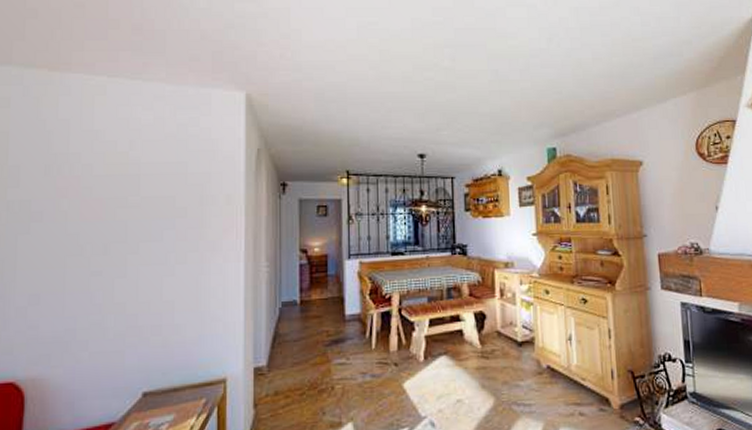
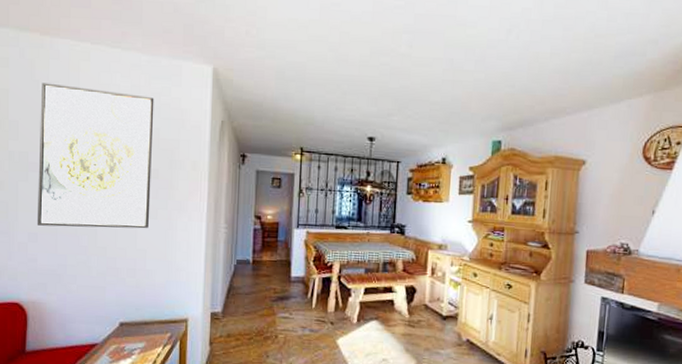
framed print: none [39,121,181,285] -> present [37,83,154,229]

